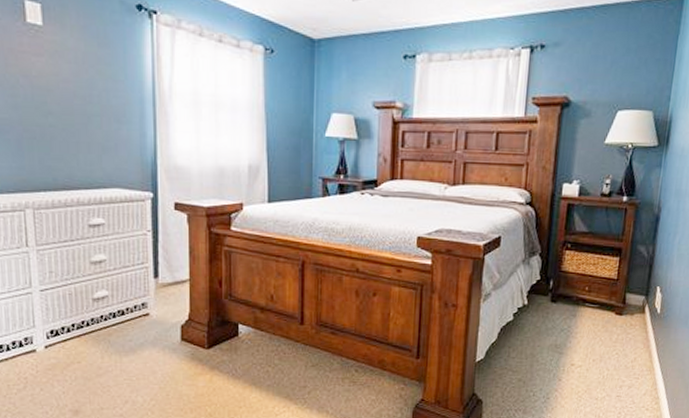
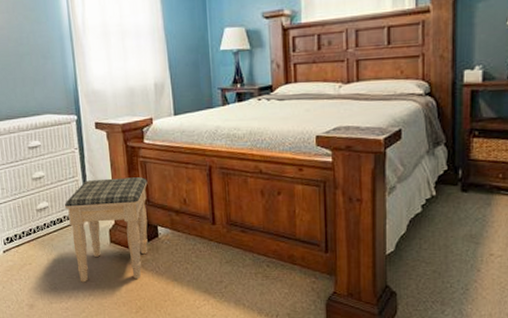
footstool: none [128,267,231,385] -> present [64,177,148,283]

